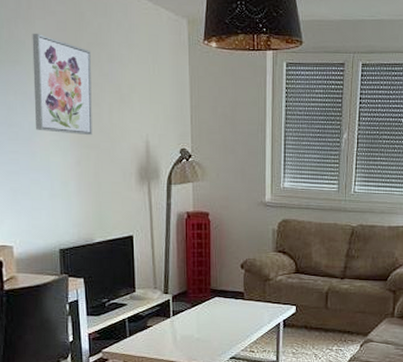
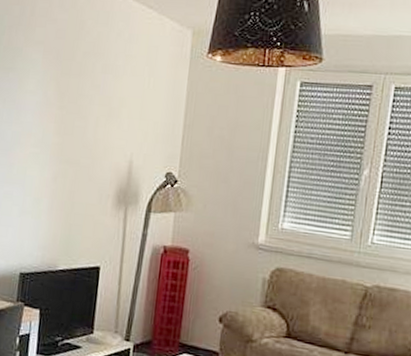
wall art: present [32,33,92,135] -> none [17,40,86,150]

